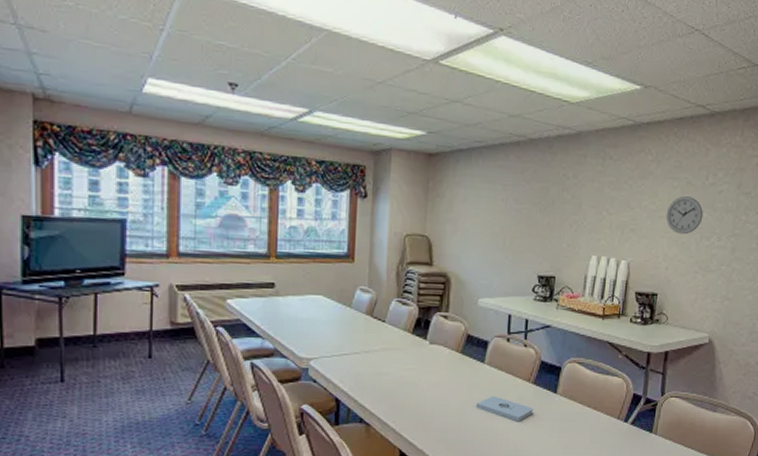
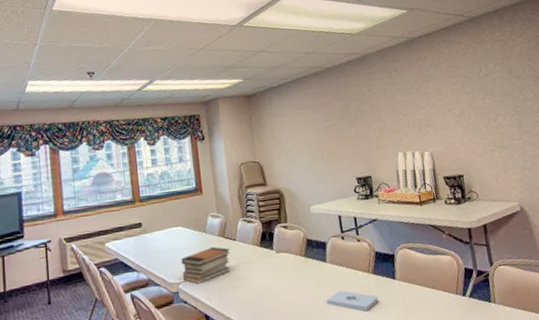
book stack: none [315,325,376,364] -> present [181,247,230,285]
wall clock: present [666,196,704,235] -> none [453,88,486,121]

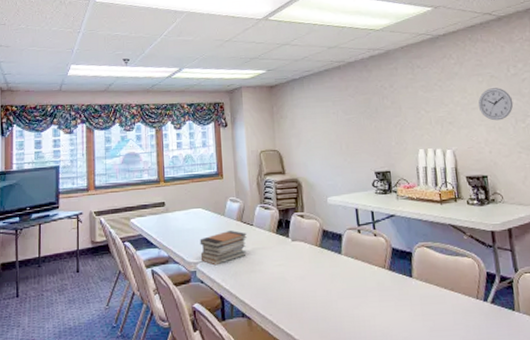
notepad: present [327,290,379,312] -> none [341,284,394,308]
wall clock: none [453,88,486,121] -> present [478,88,514,121]

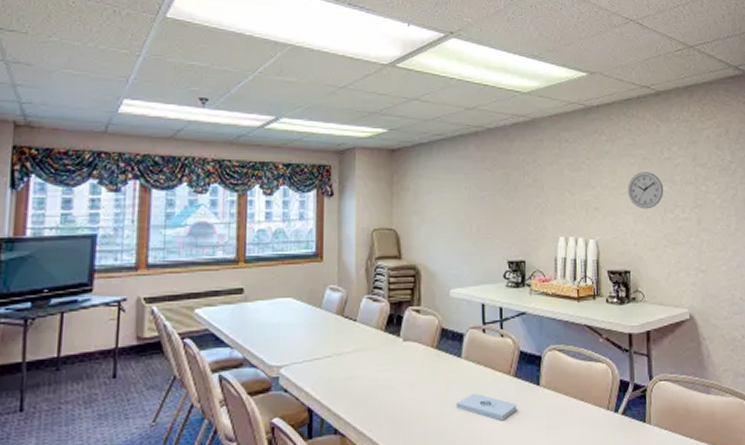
book stack: present [199,231,247,266] -> none [286,327,348,370]
notepad: none [341,284,394,308] -> present [457,393,517,421]

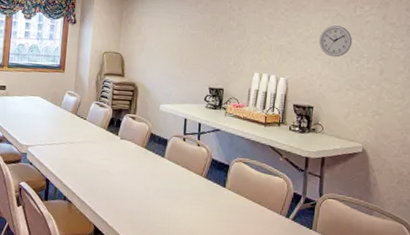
notepad: present [457,393,517,421] -> none [157,185,205,210]

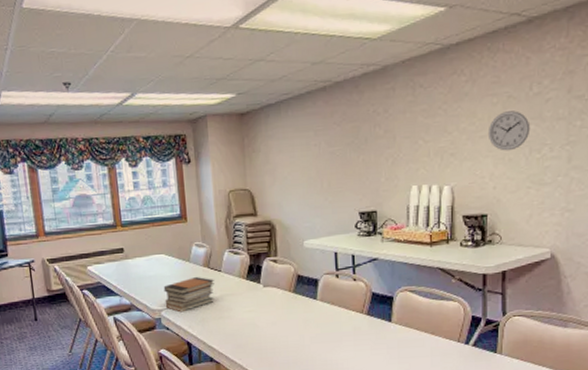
book stack: none [32,121,79,151] -> present [163,277,214,313]

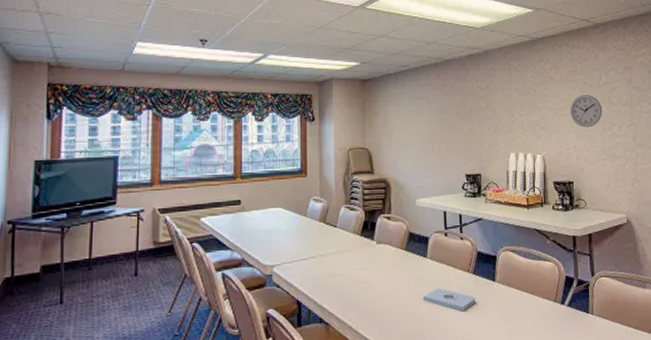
book stack: present [163,277,214,313] -> none [278,232,329,269]
notepad: none [314,329,370,352] -> present [423,288,476,312]

